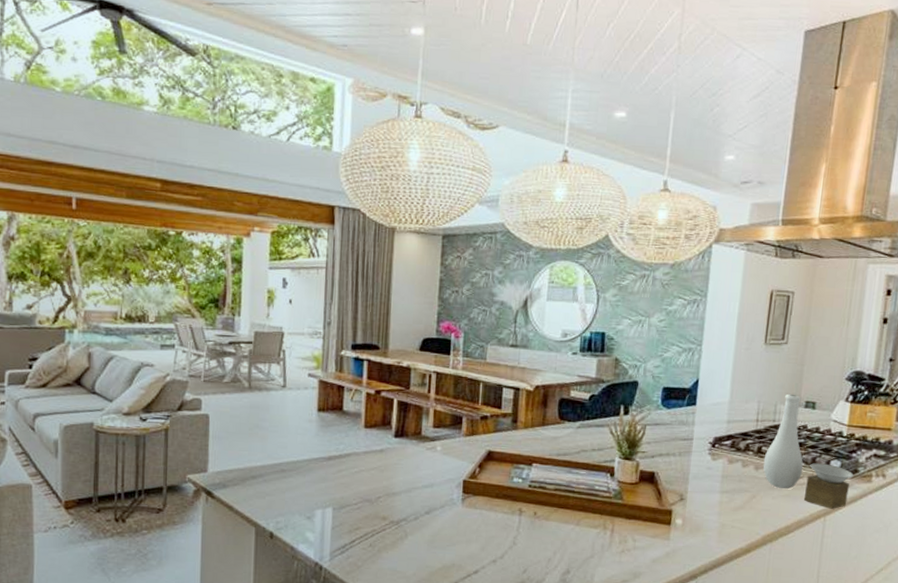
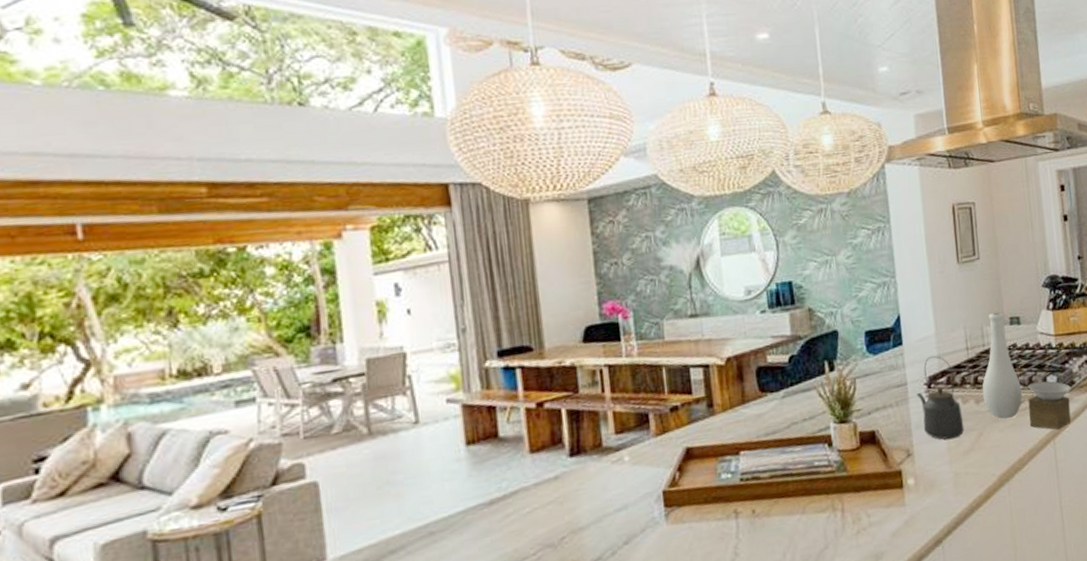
kettle: none [699,420,740,495] -> present [916,355,965,440]

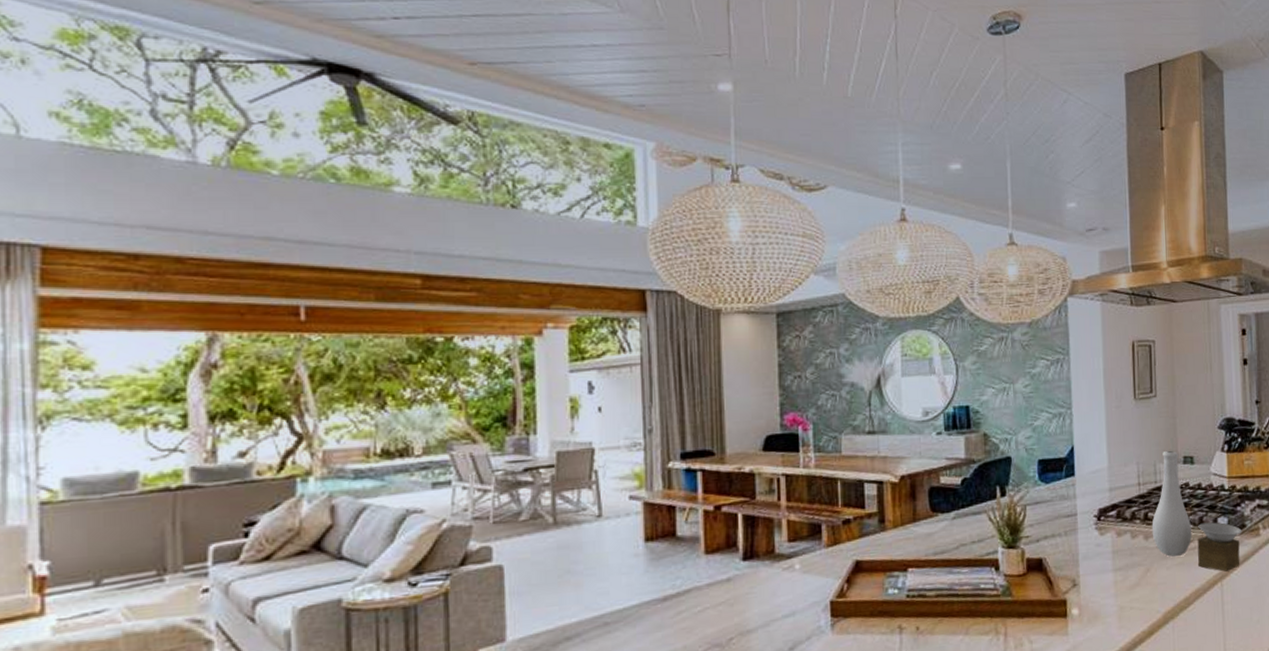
kettle: present [916,355,965,440] -> none [1085,488,1132,573]

